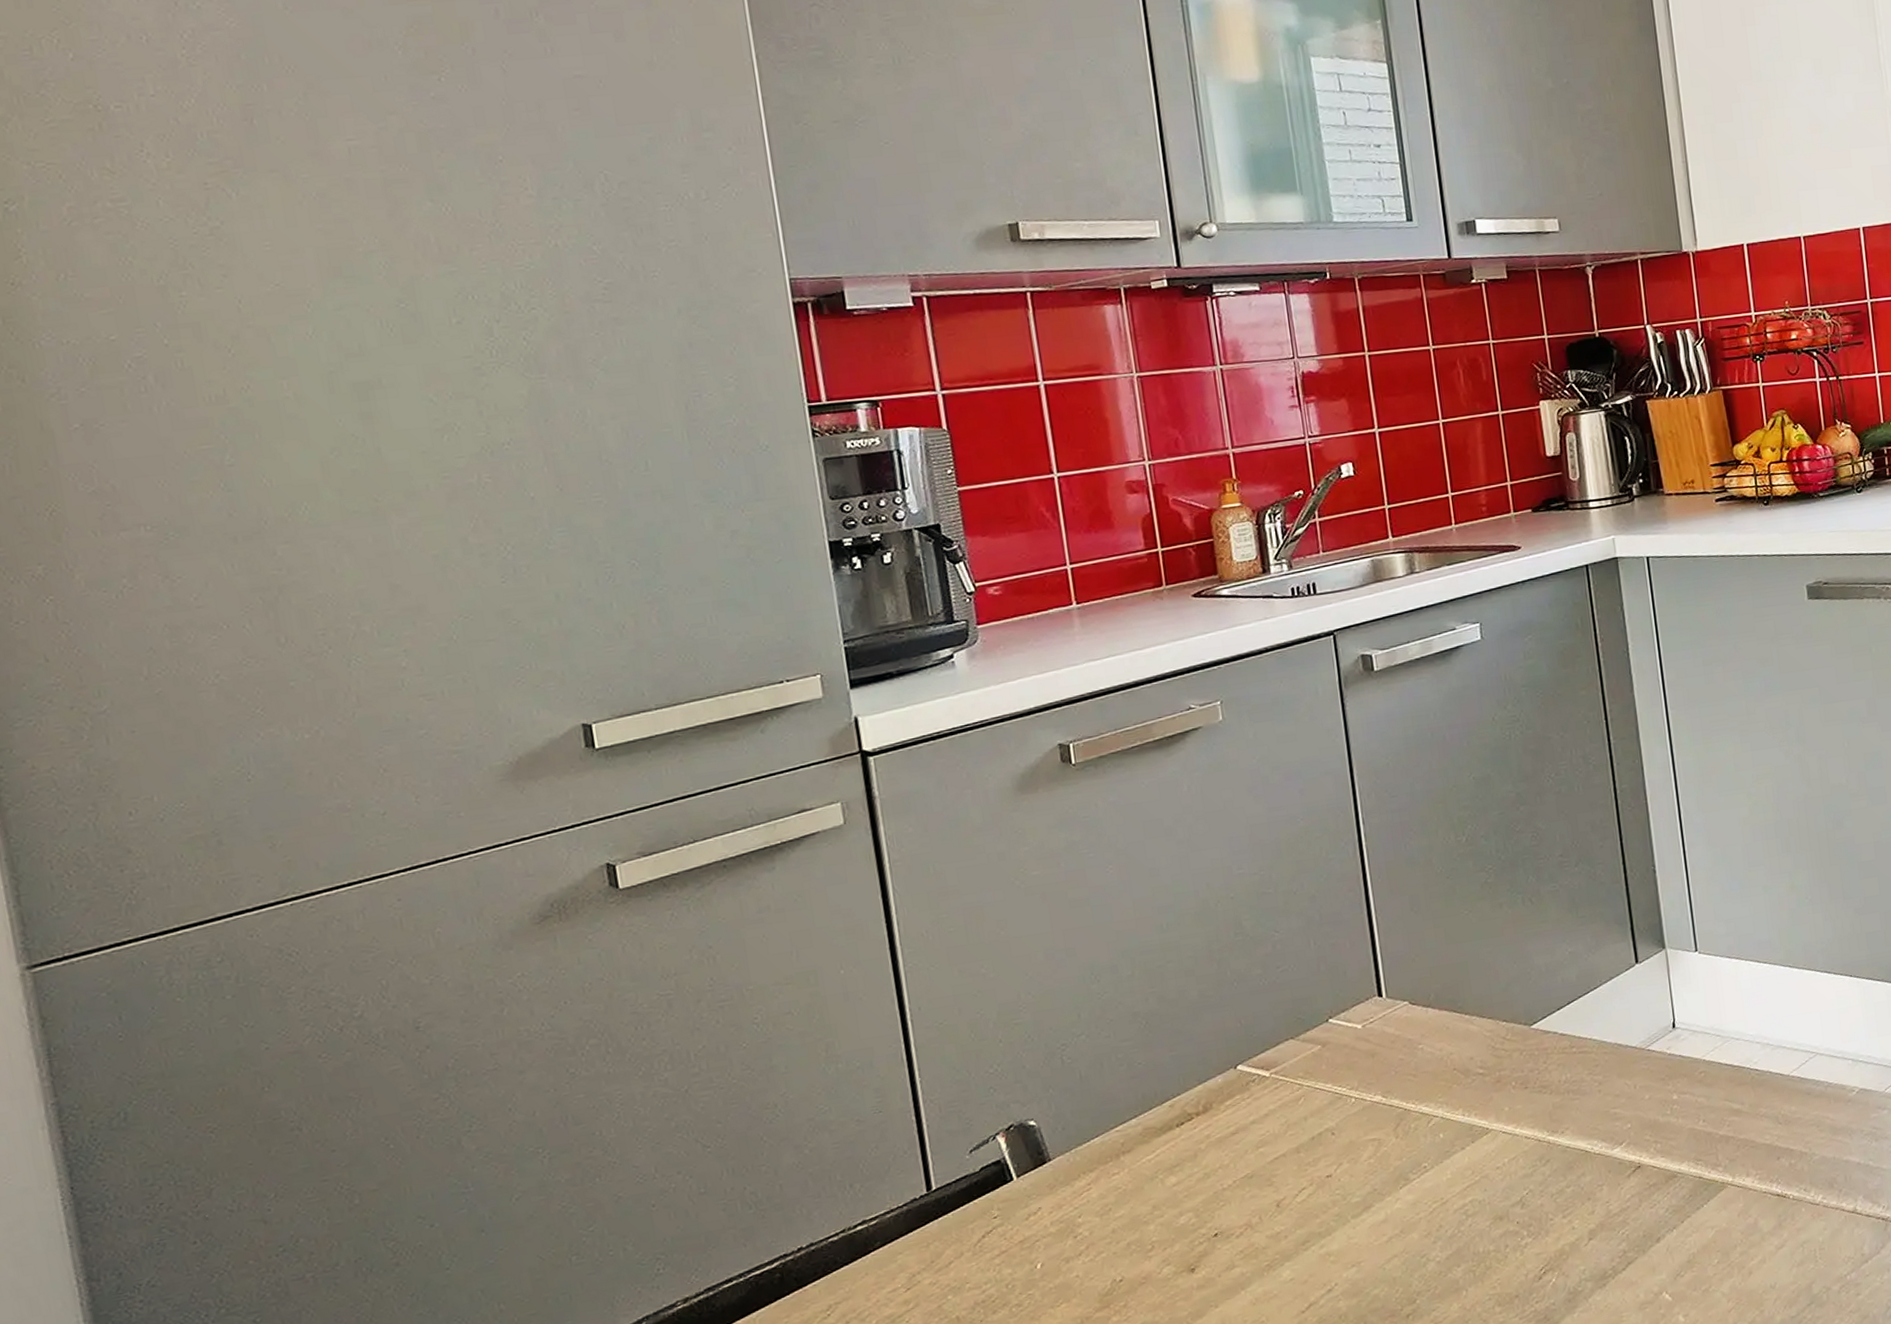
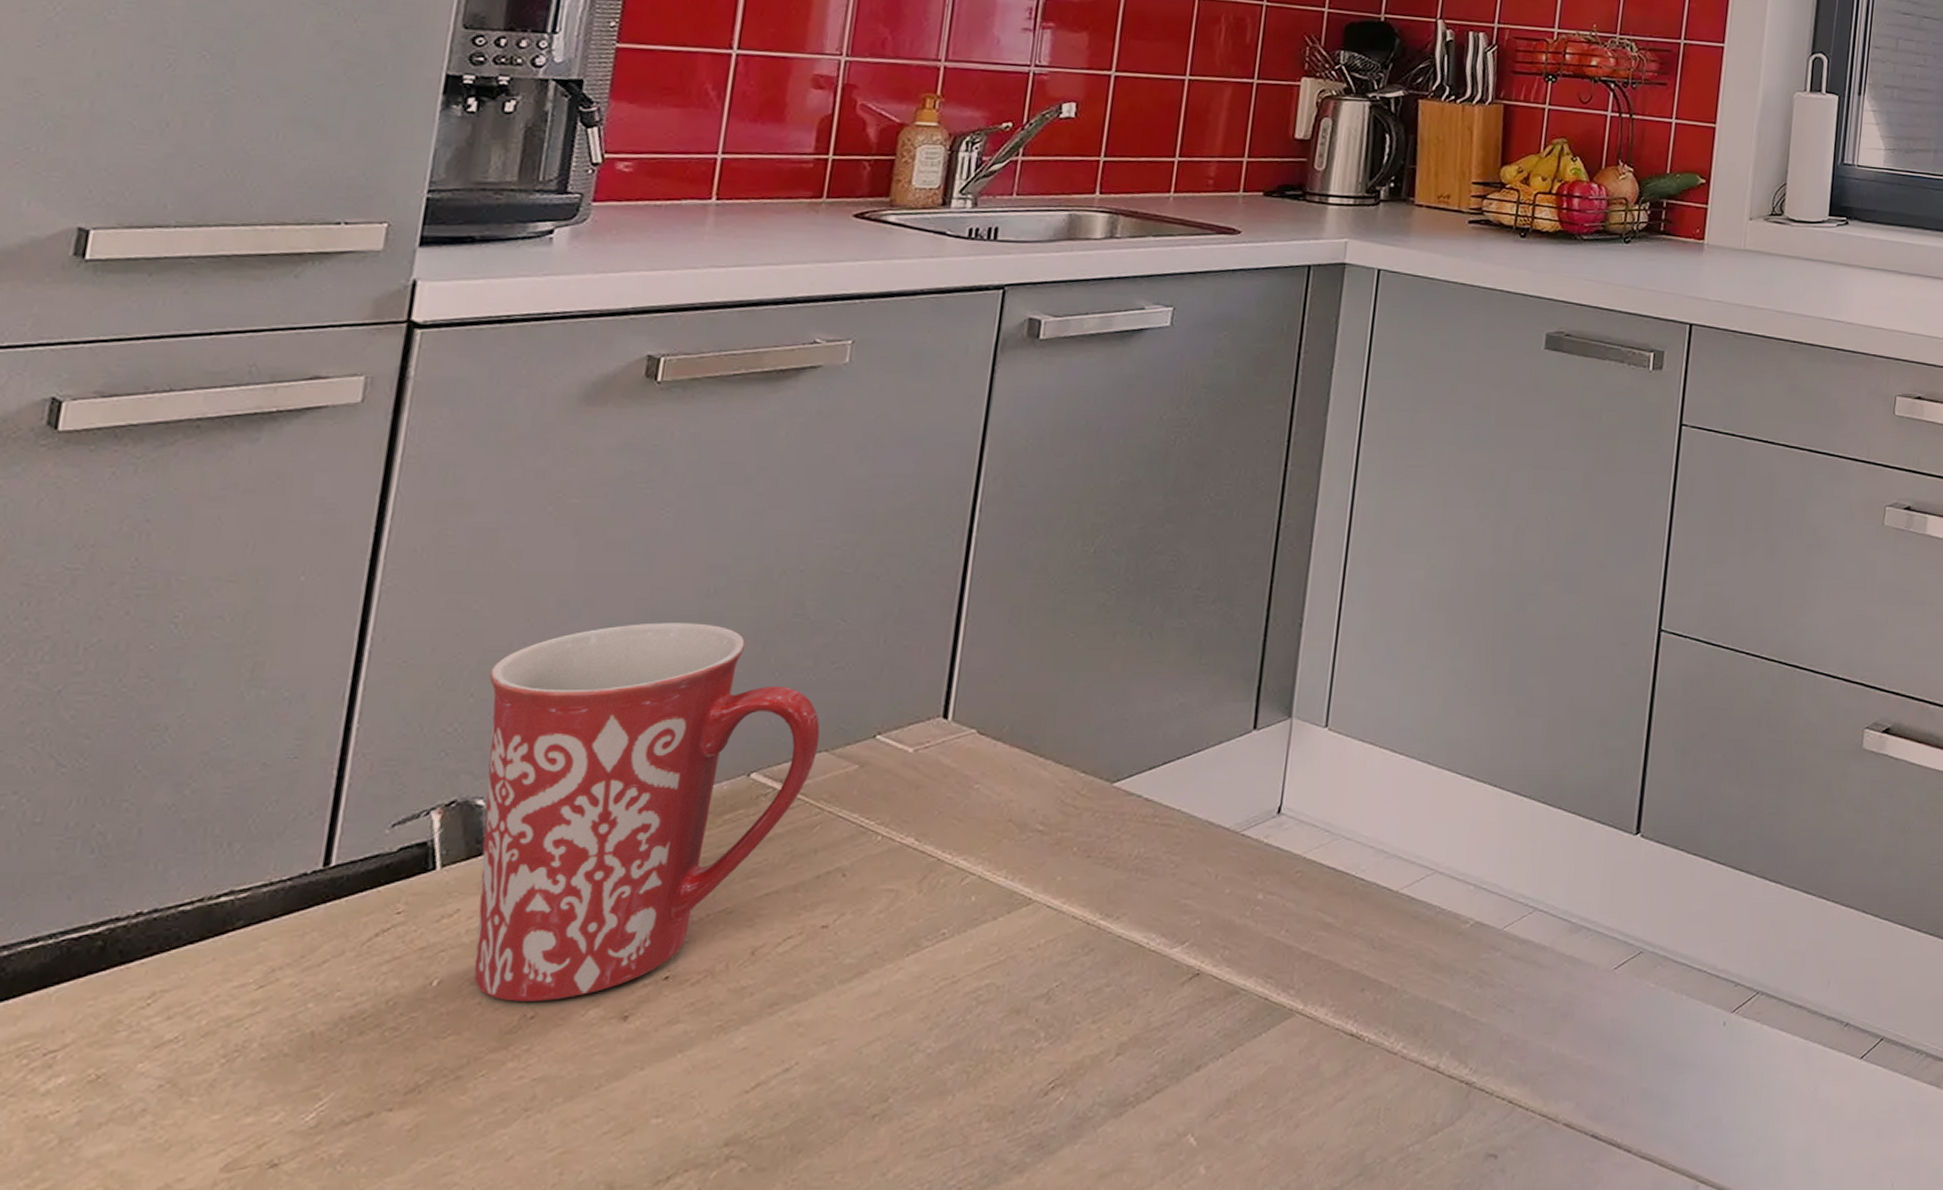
mug: none [1009,953,1285,1271] -> present [474,622,820,1002]

